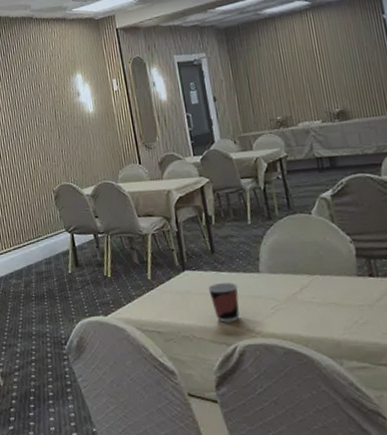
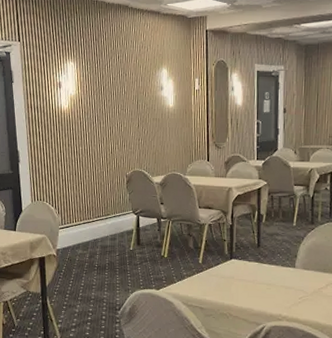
cup: present [208,283,240,323] -> none [249,273,275,306]

